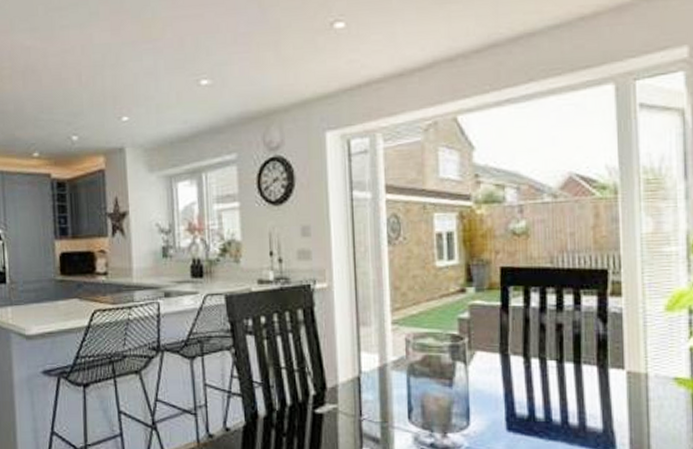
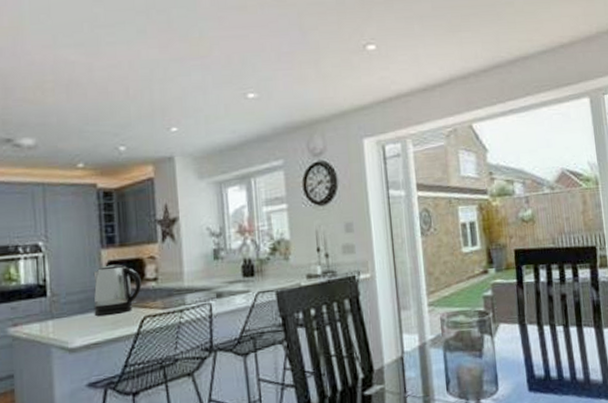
kettle: none [48,256,92,307] -> present [93,264,142,316]

